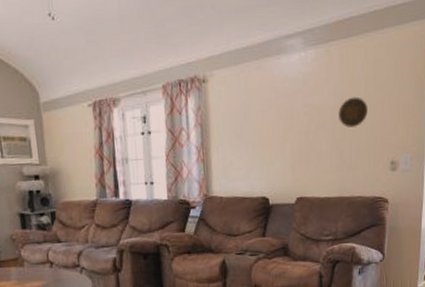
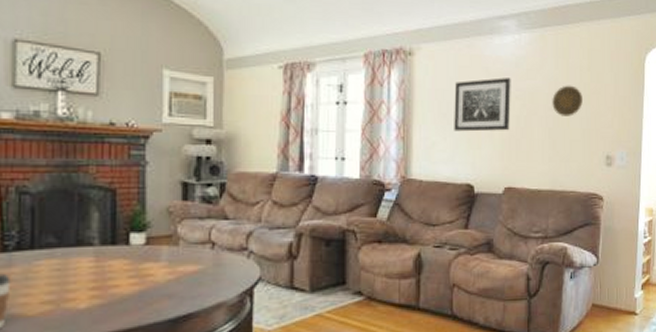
wall art: none [246,95,300,150] -> present [454,77,511,132]

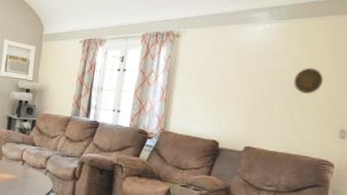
wall art: present [454,77,511,132] -> none [207,58,259,101]

